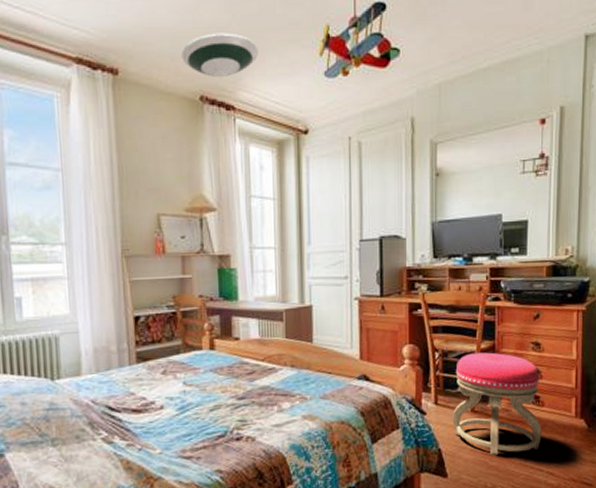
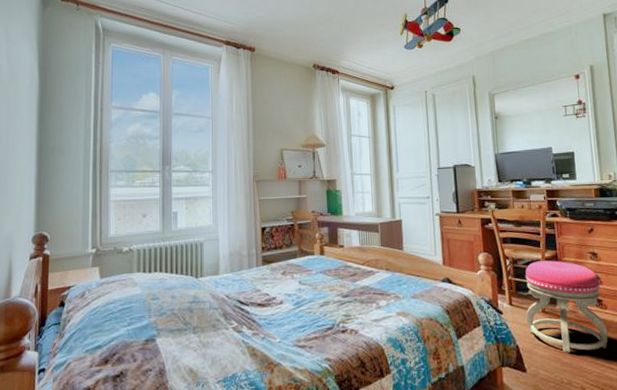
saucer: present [181,33,258,78] -> none [300,21,355,52]

